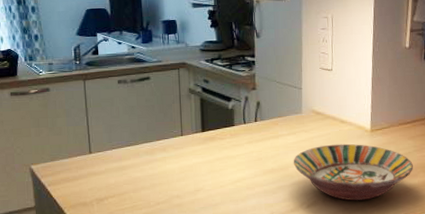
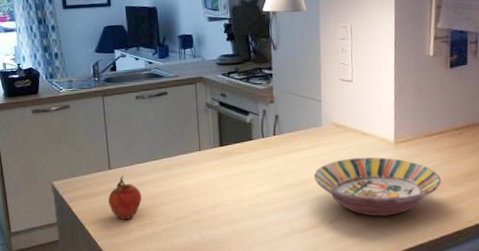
fruit: none [88,159,123,205] -> present [108,174,142,220]

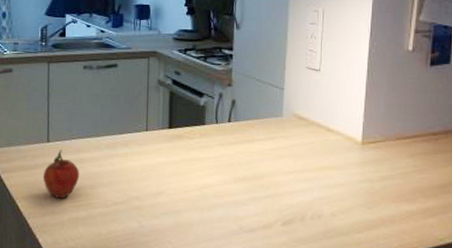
serving bowl: present [313,157,441,217] -> none [269,155,411,224]

